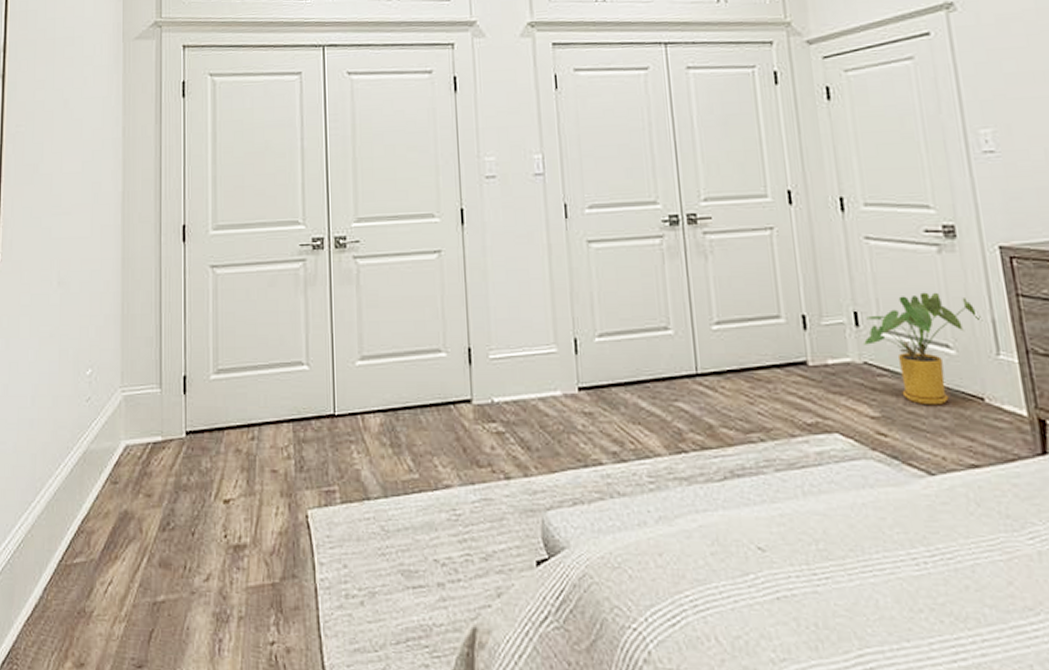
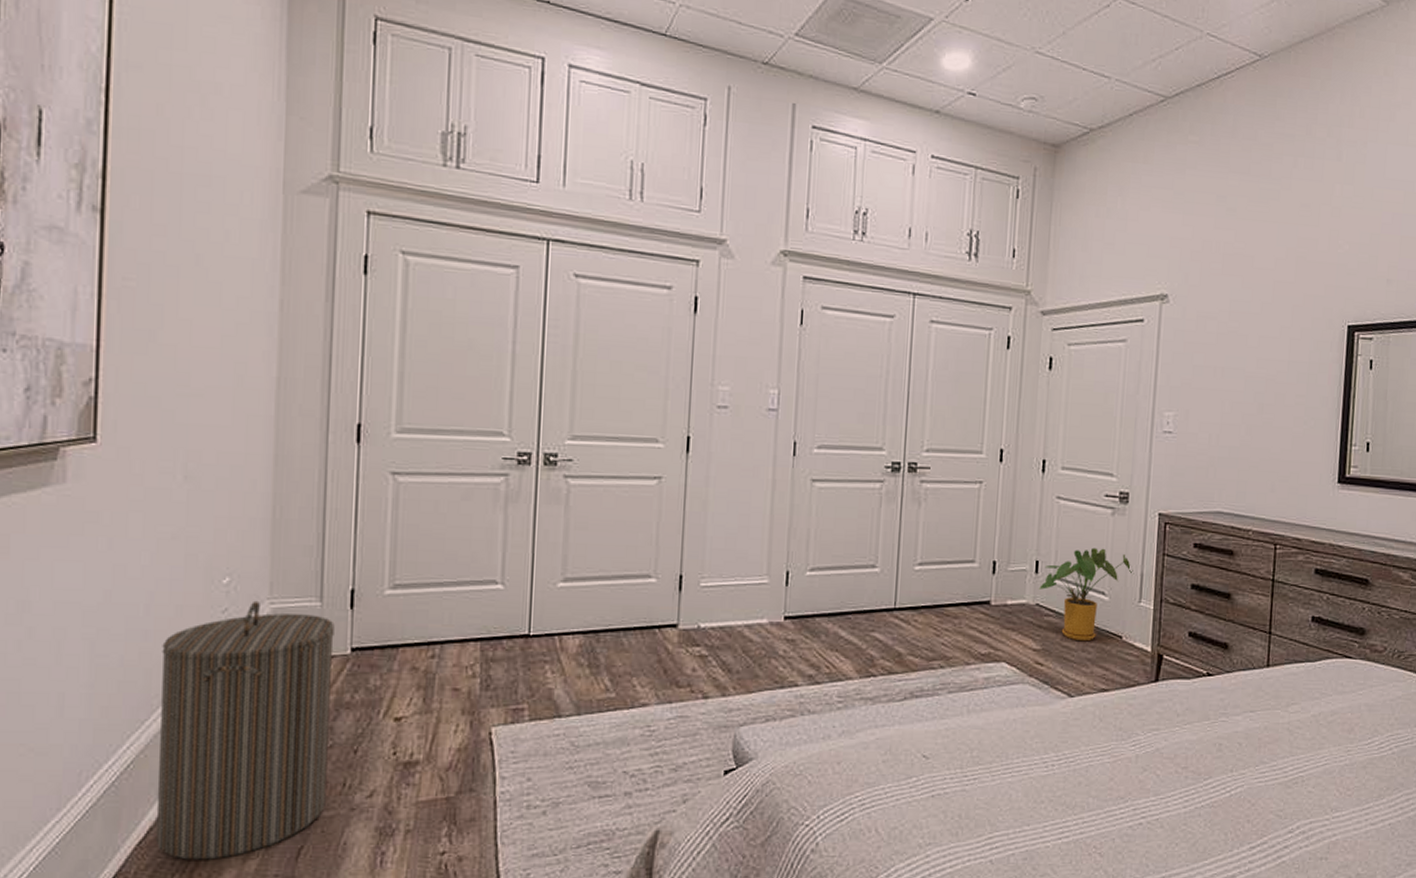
laundry hamper: none [39,389,172,639] -> present [155,600,335,860]

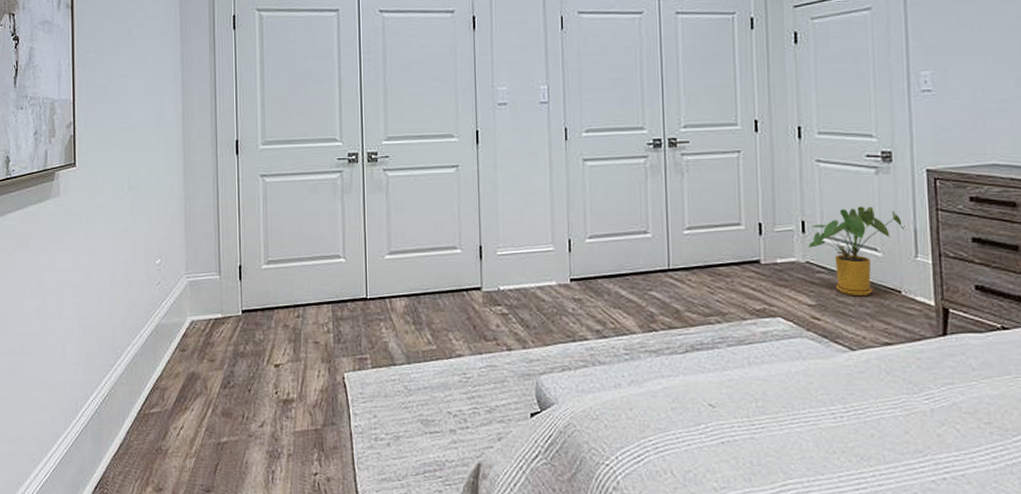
laundry hamper: present [155,600,335,860] -> none [121,275,232,471]

